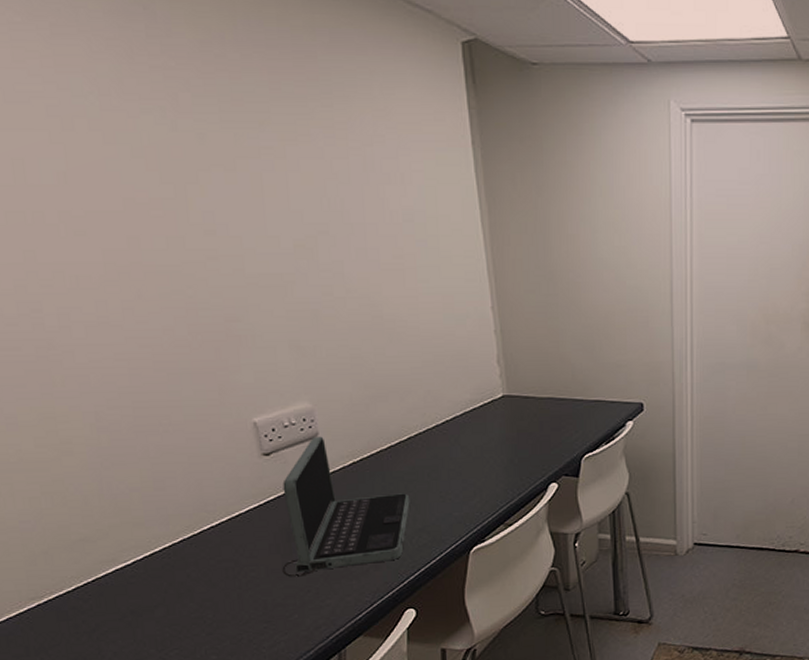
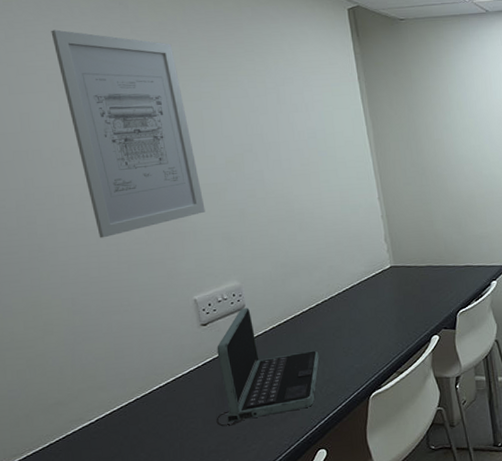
wall art: none [47,39,267,337] -> present [51,29,205,238]

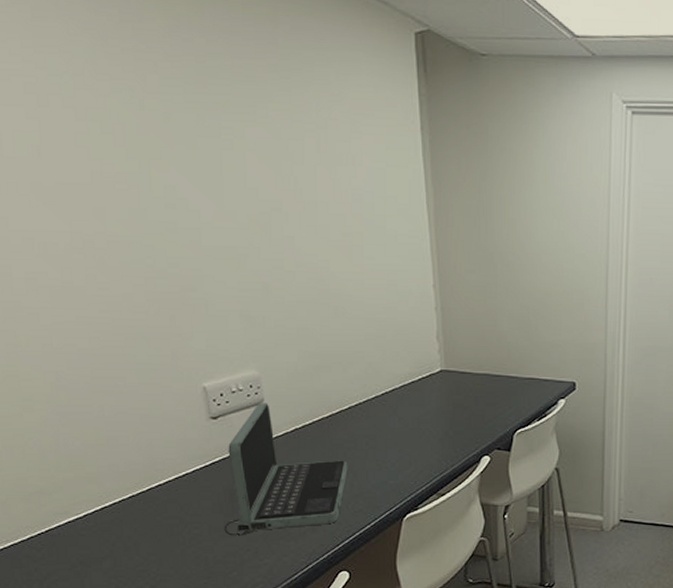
wall art: present [51,29,205,238] -> none [28,21,221,302]

